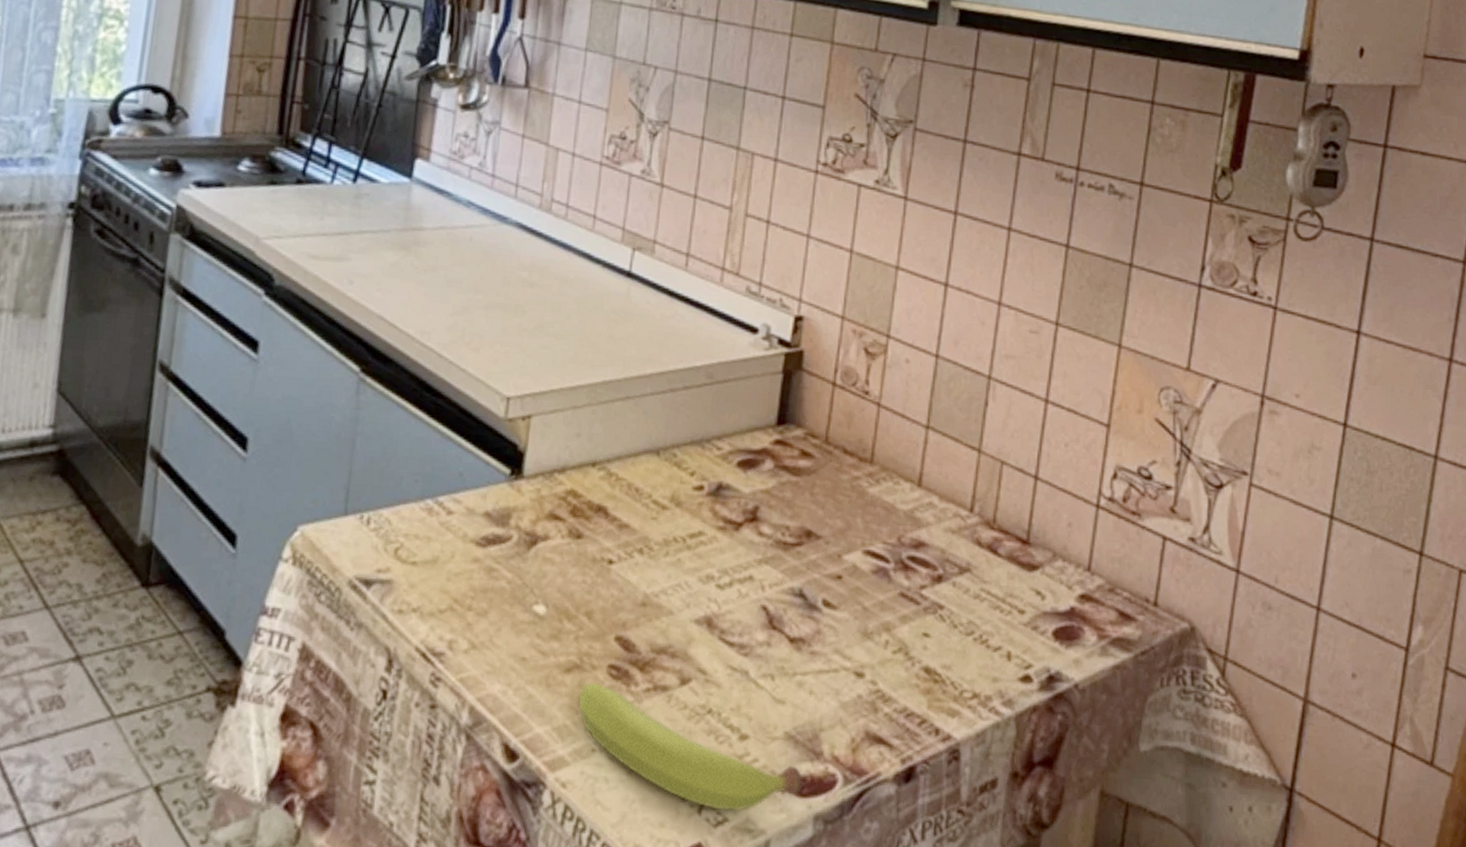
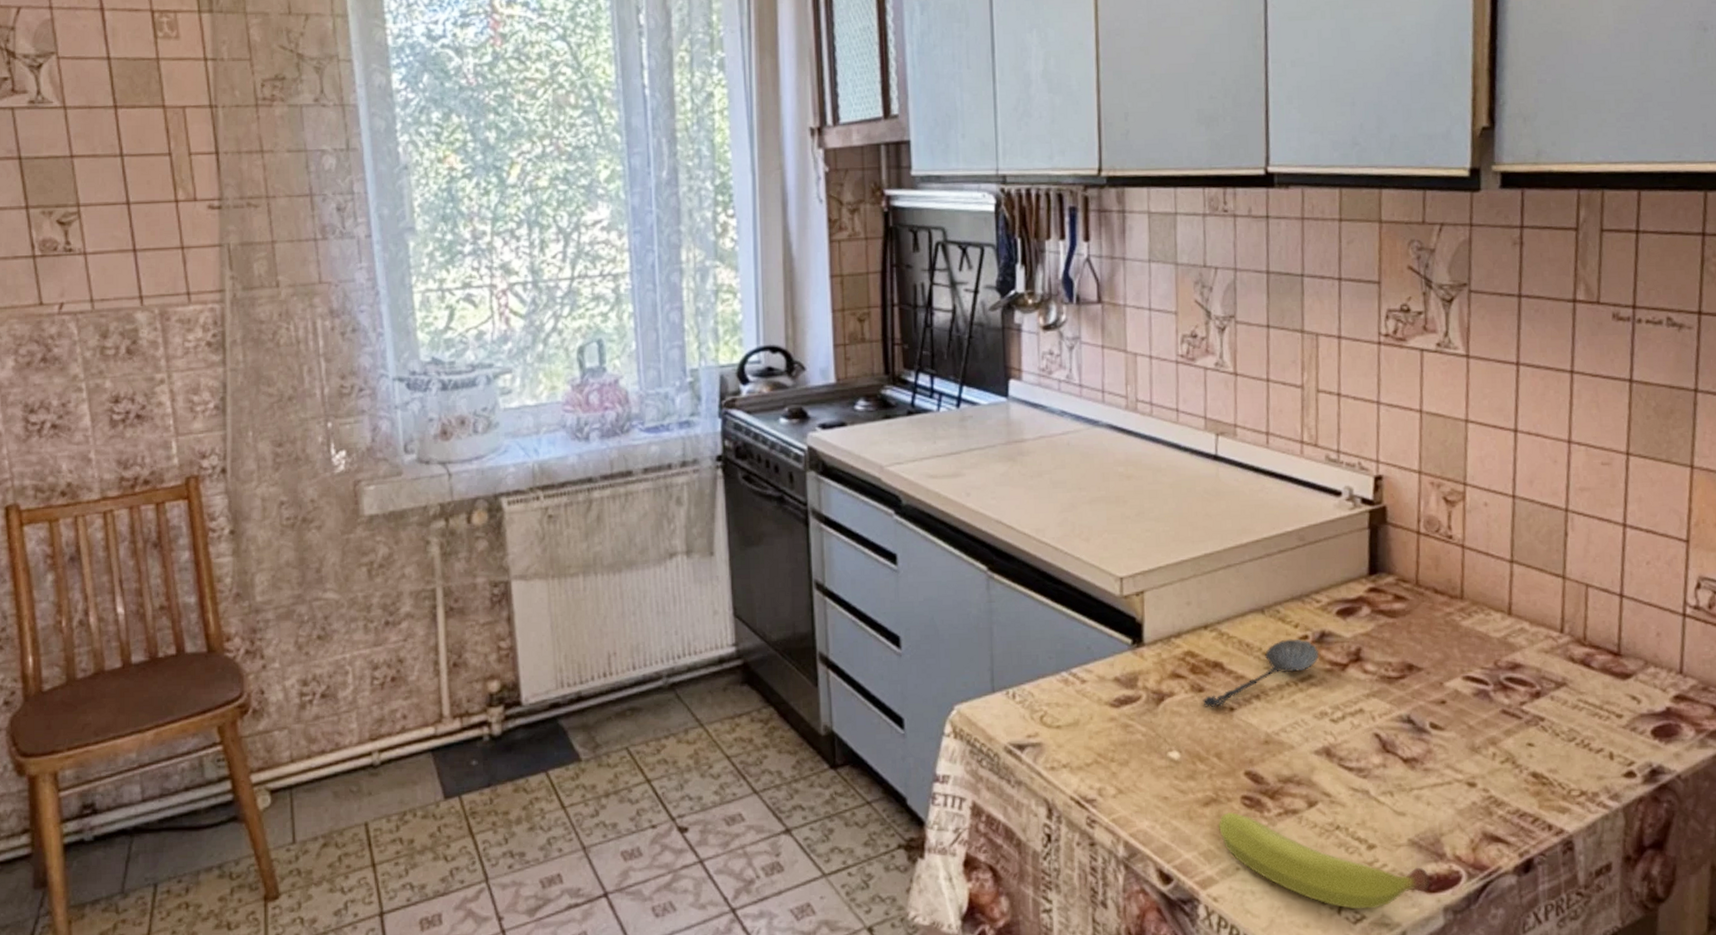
spoon: none [579,488,714,558] -> present [1203,639,1320,707]

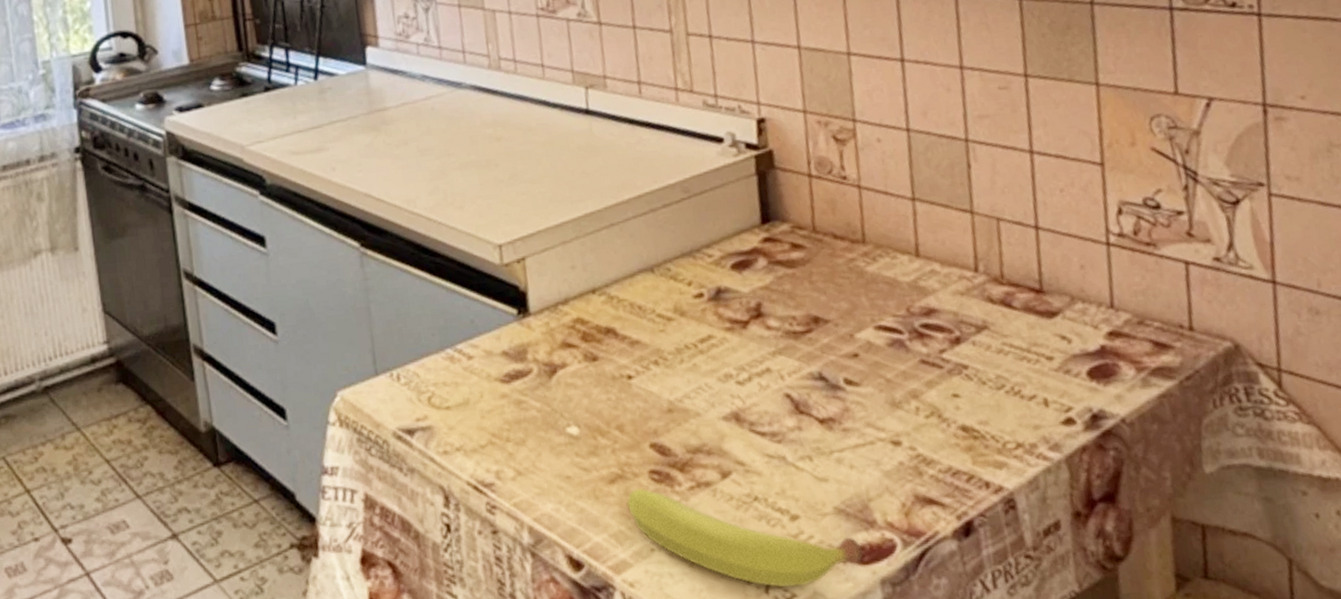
spoon: present [1203,639,1320,707] -> none [598,298,718,377]

